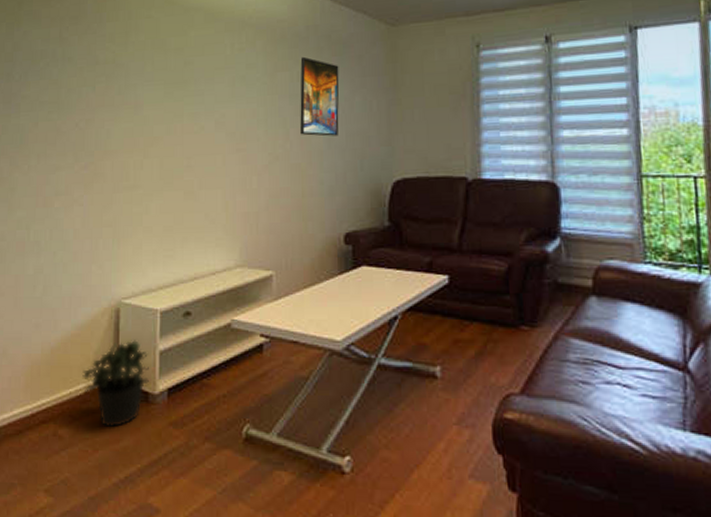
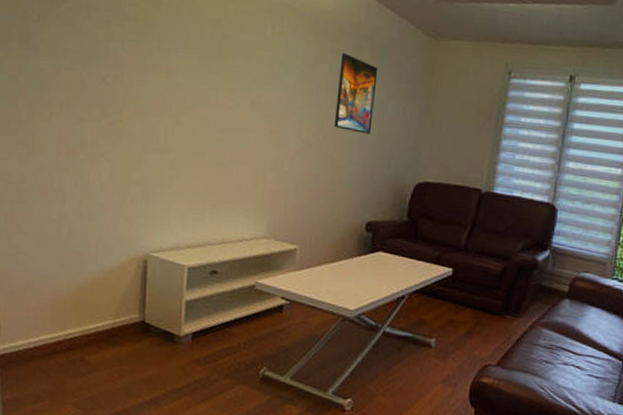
potted plant: present [82,340,149,428] -> none [109,288,175,360]

